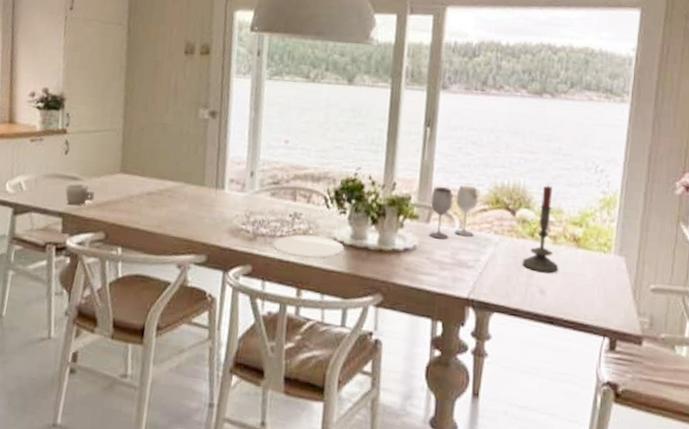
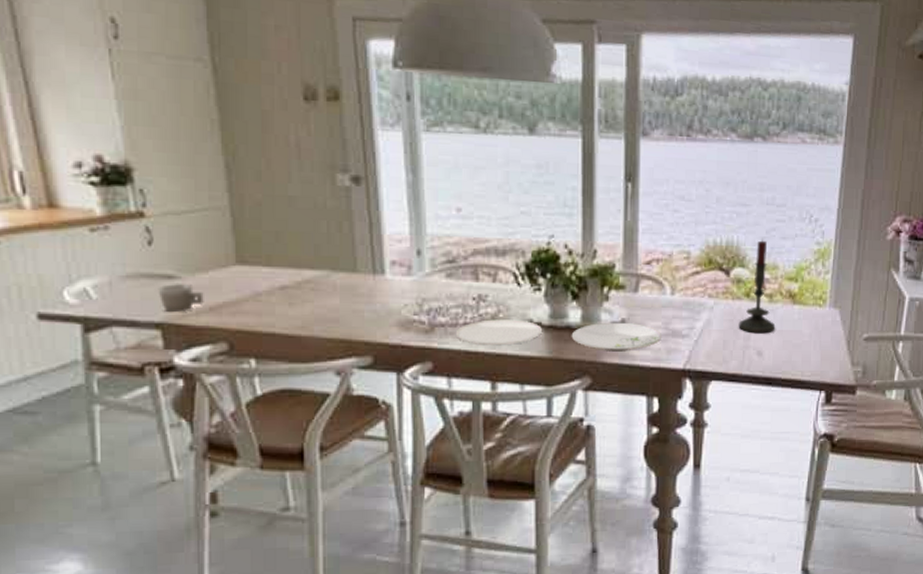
plate: none [368,247,449,276] -> present [571,322,661,352]
wineglass: present [429,185,479,240] -> none [637,246,690,309]

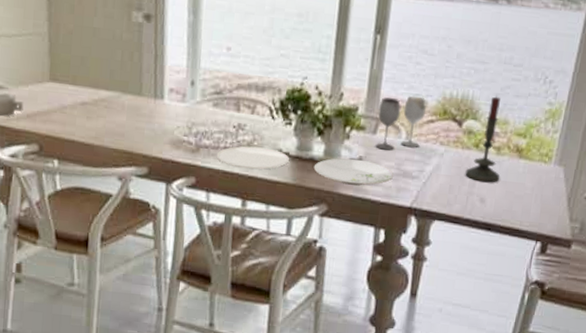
wineglass: none [637,246,690,309] -> present [375,95,427,151]

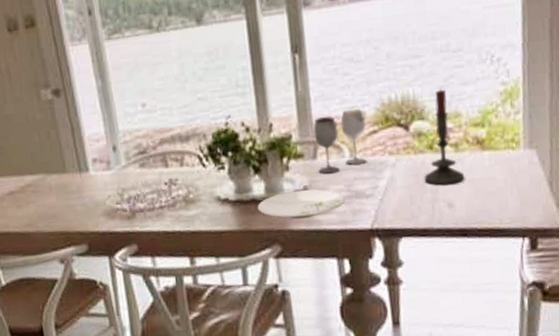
plate: present [216,146,289,170] -> none [153,198,230,225]

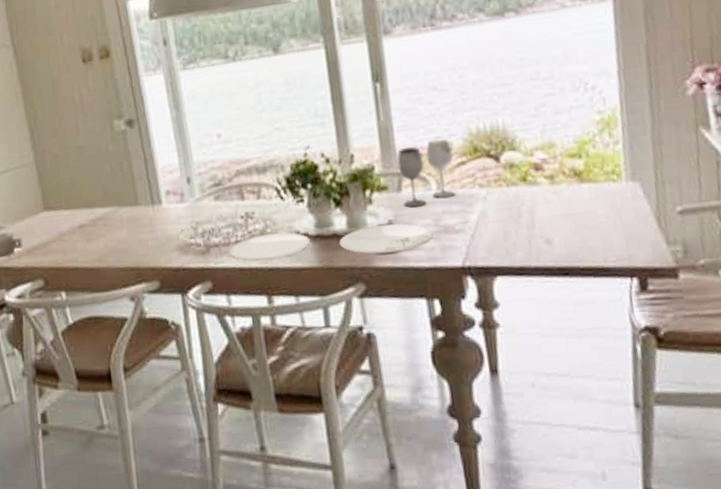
plate: none [153,198,230,225] -> present [229,232,310,261]
candle: present [424,88,465,186] -> none [518,117,563,220]

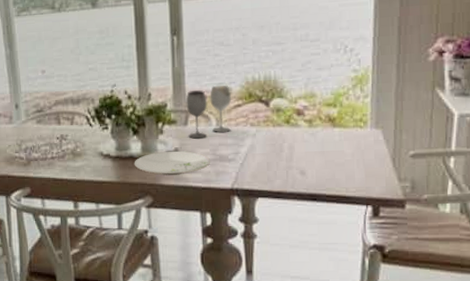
plate: present [229,232,310,261] -> none [45,153,110,174]

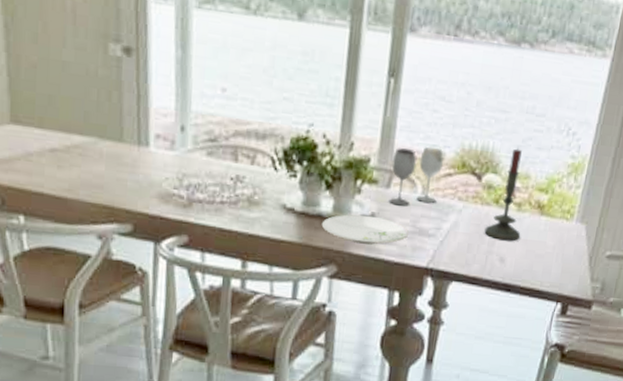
candle: none [280,72,317,155] -> present [484,147,522,241]

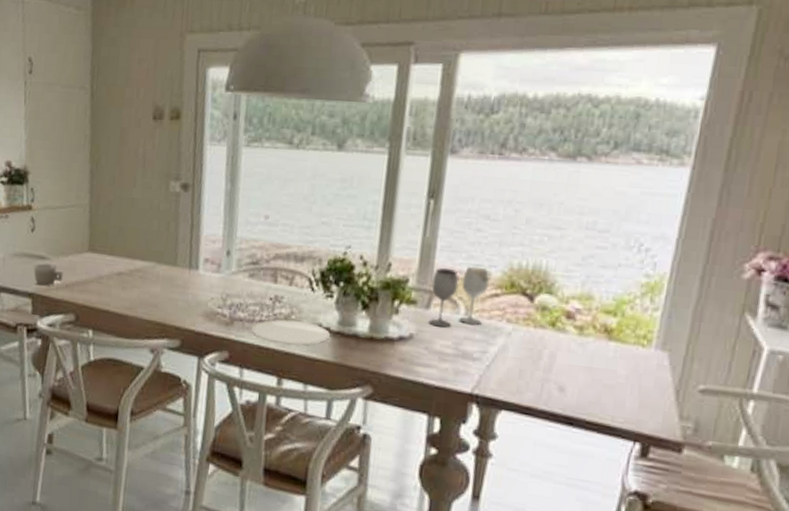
plate: none [212,200,294,227] -> present [251,319,330,346]
plate: present [321,214,409,245] -> none [357,335,450,367]
candle: present [484,147,522,241] -> none [538,266,584,369]

